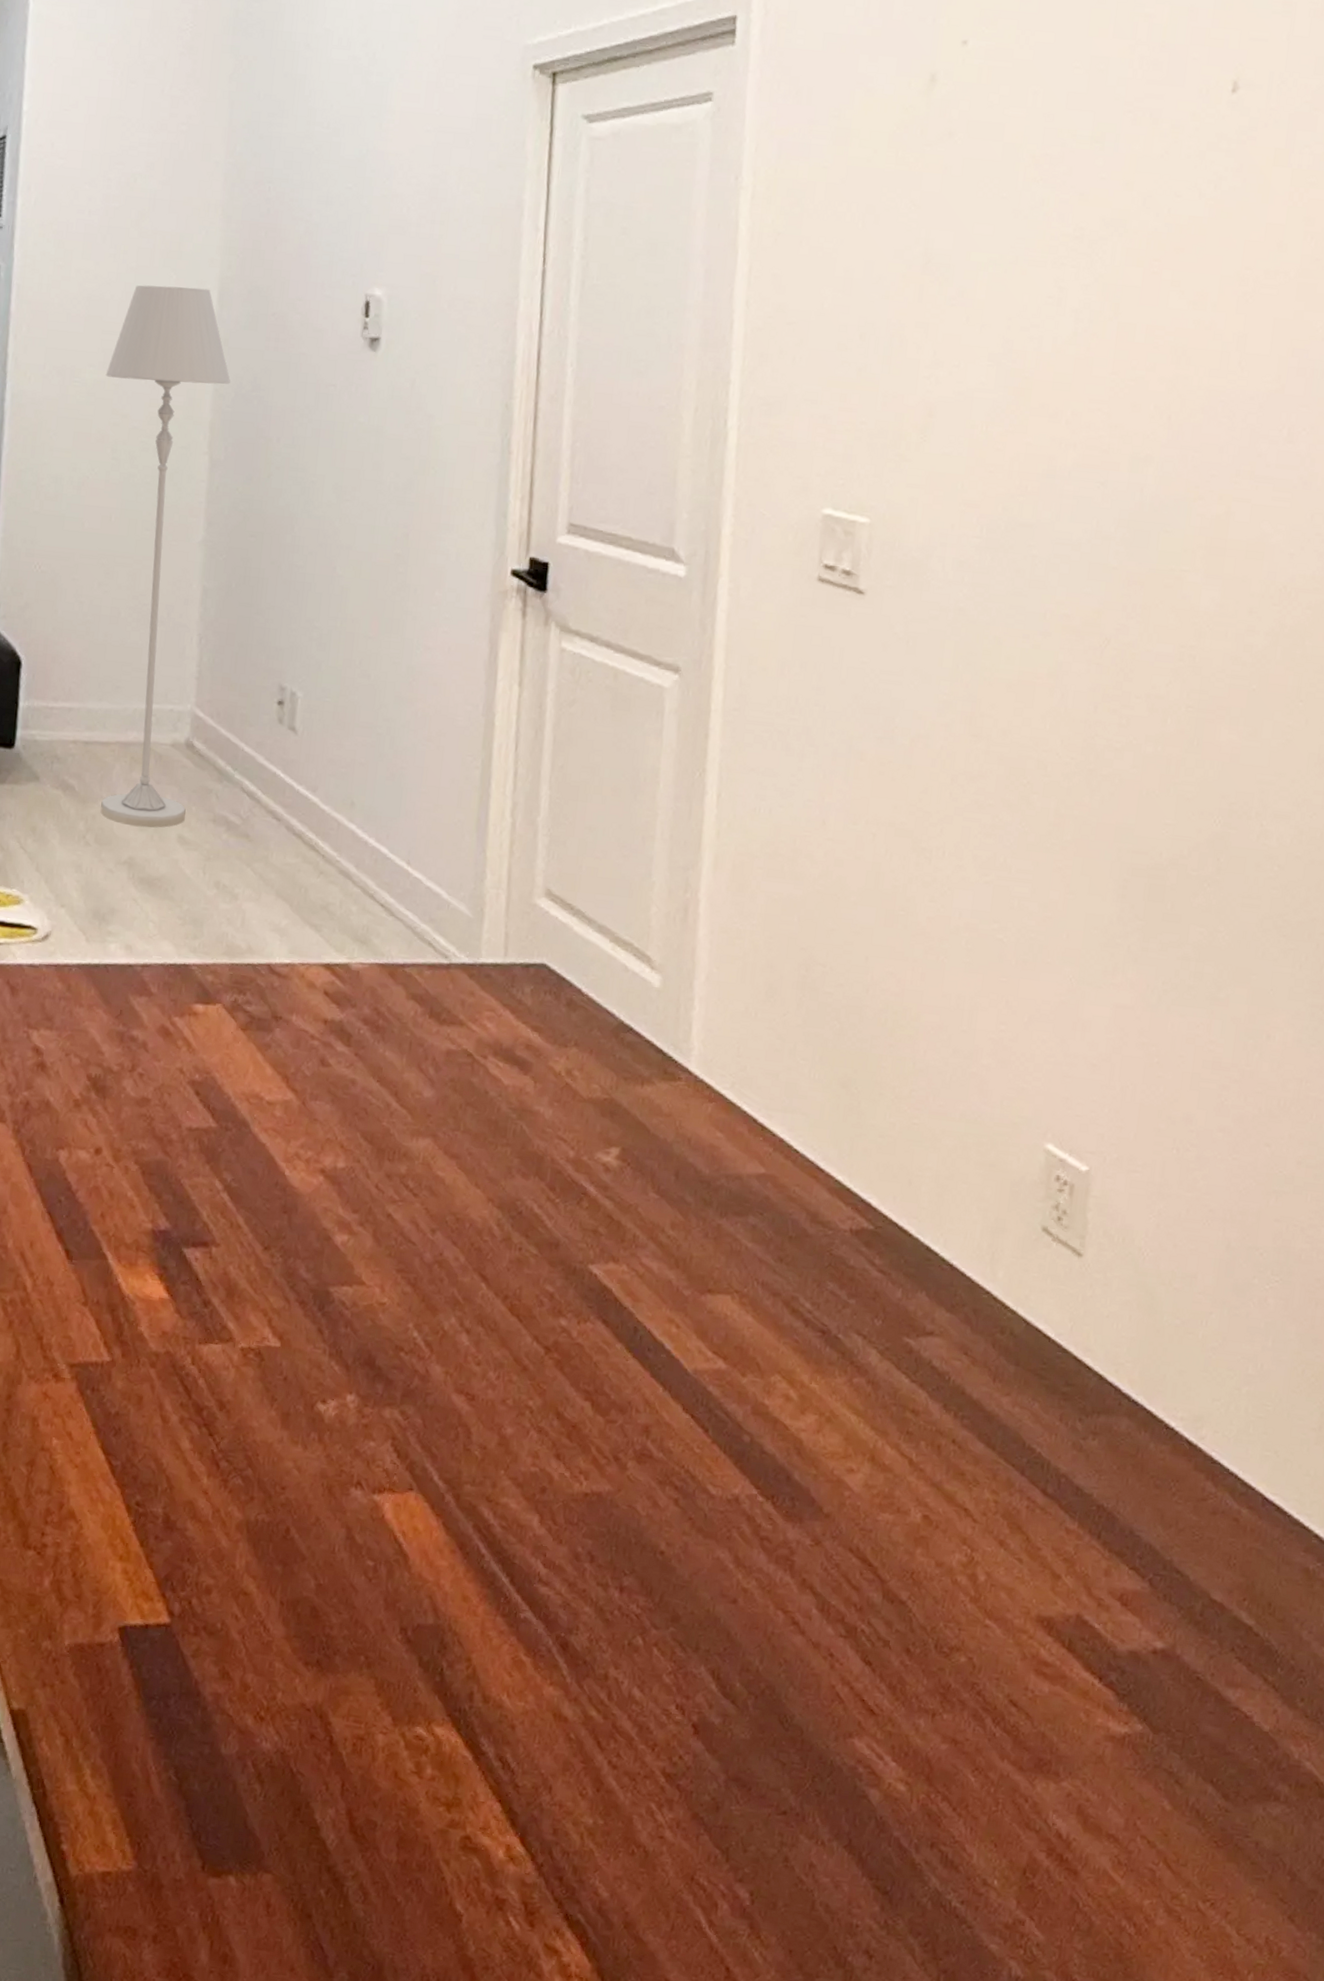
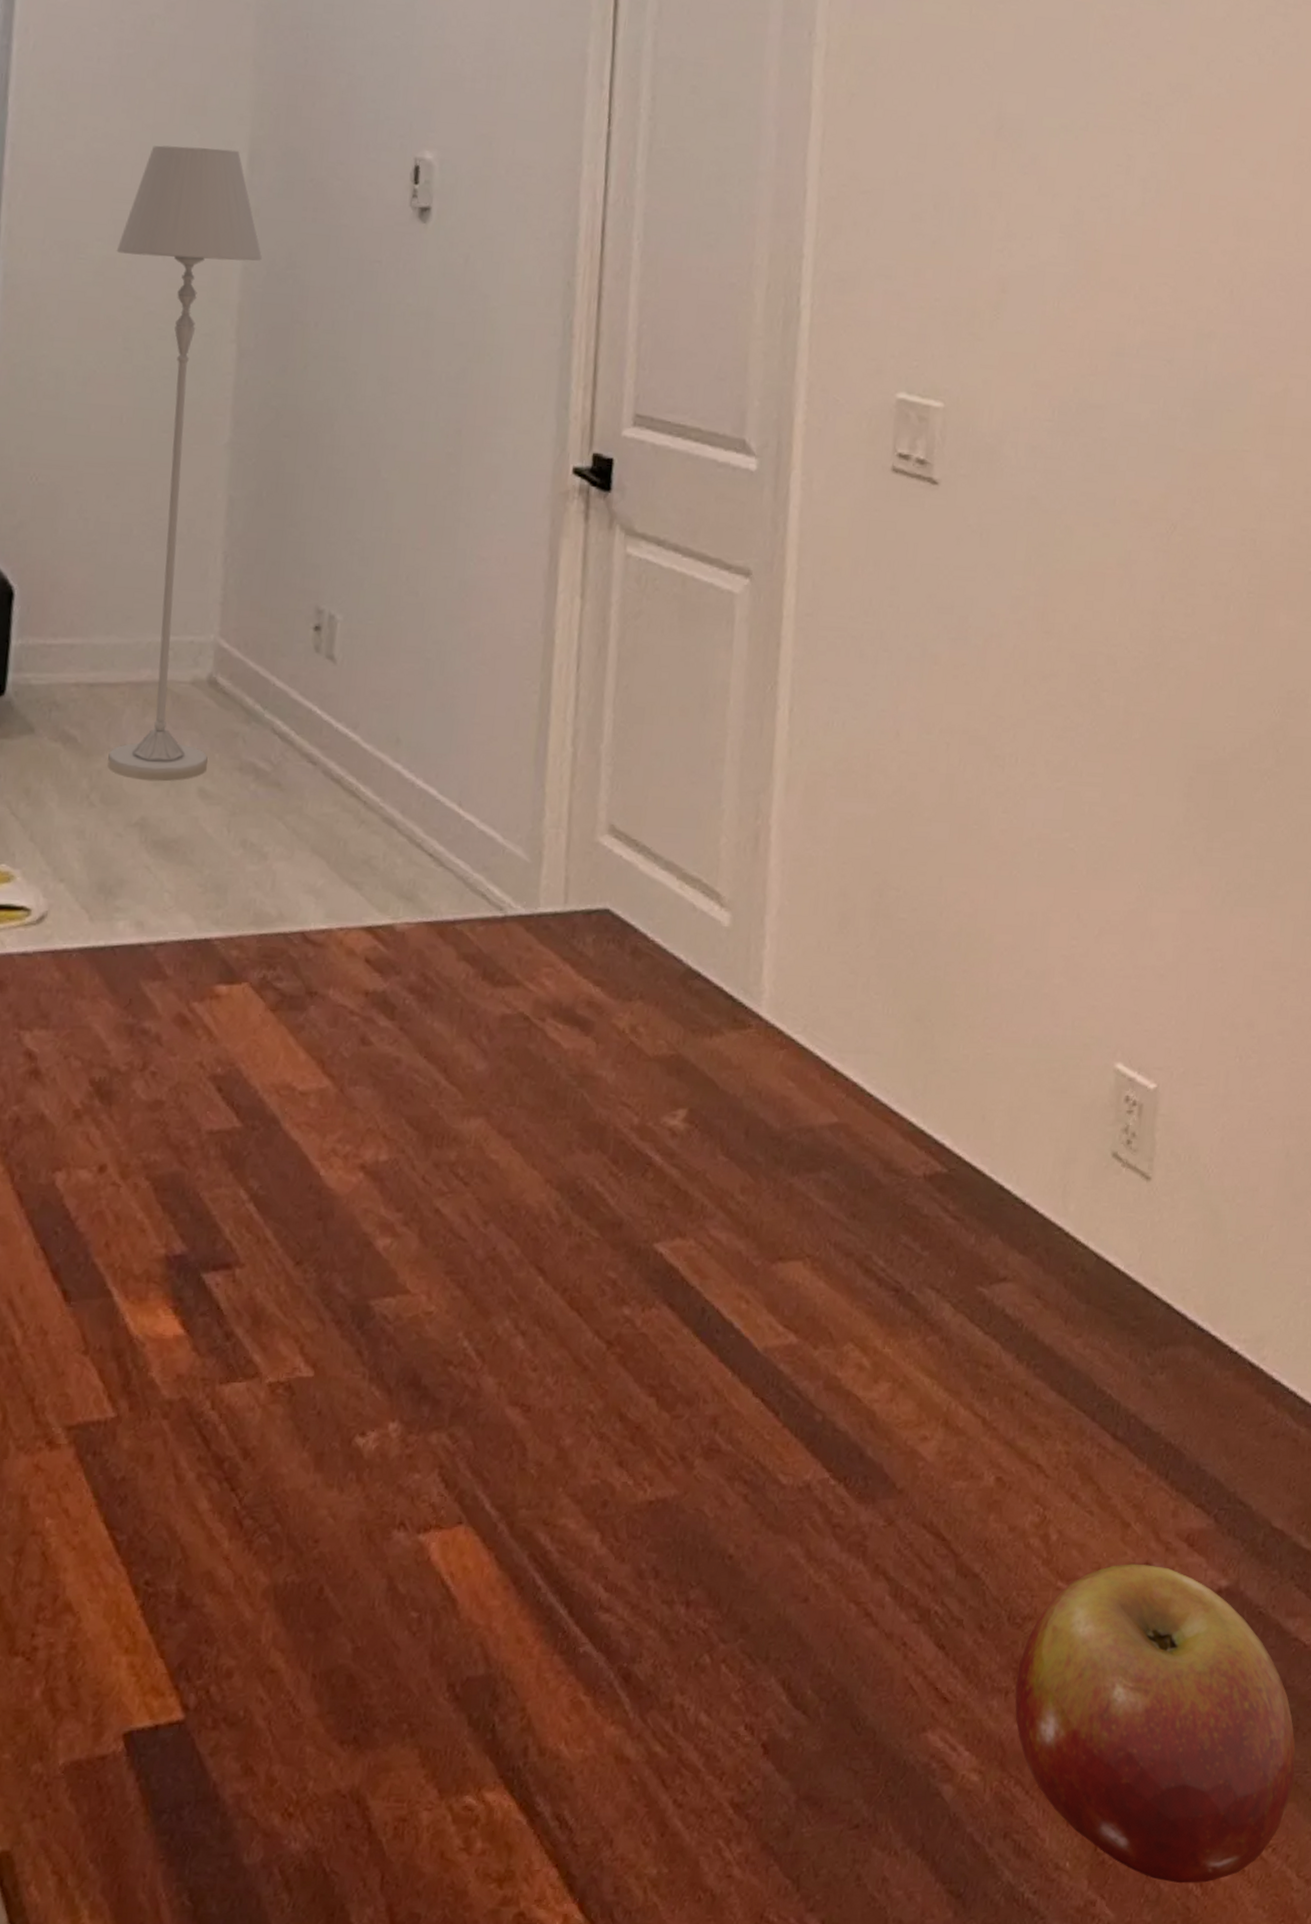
fruit: none [942,1612,1236,1923] -> present [1015,1564,1296,1884]

